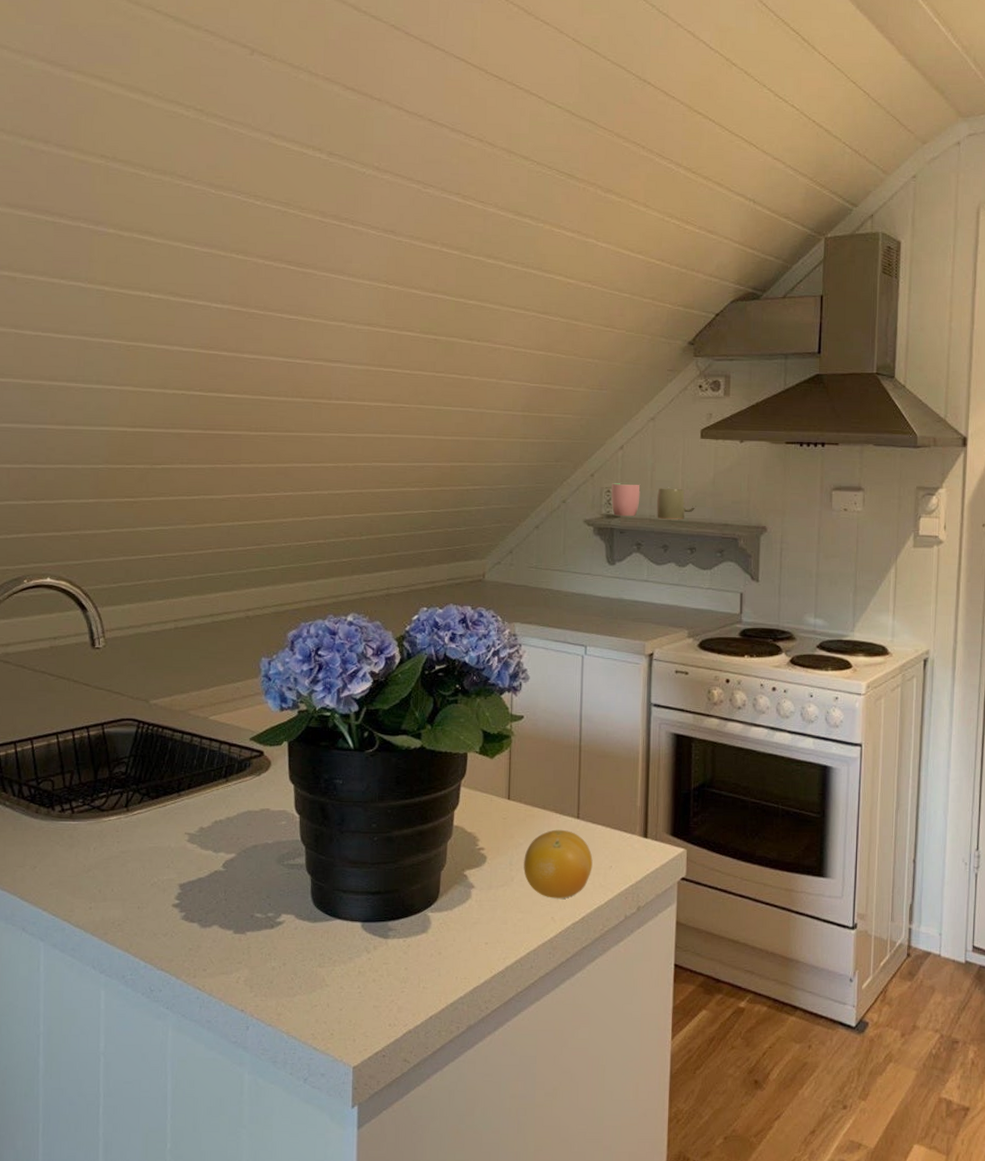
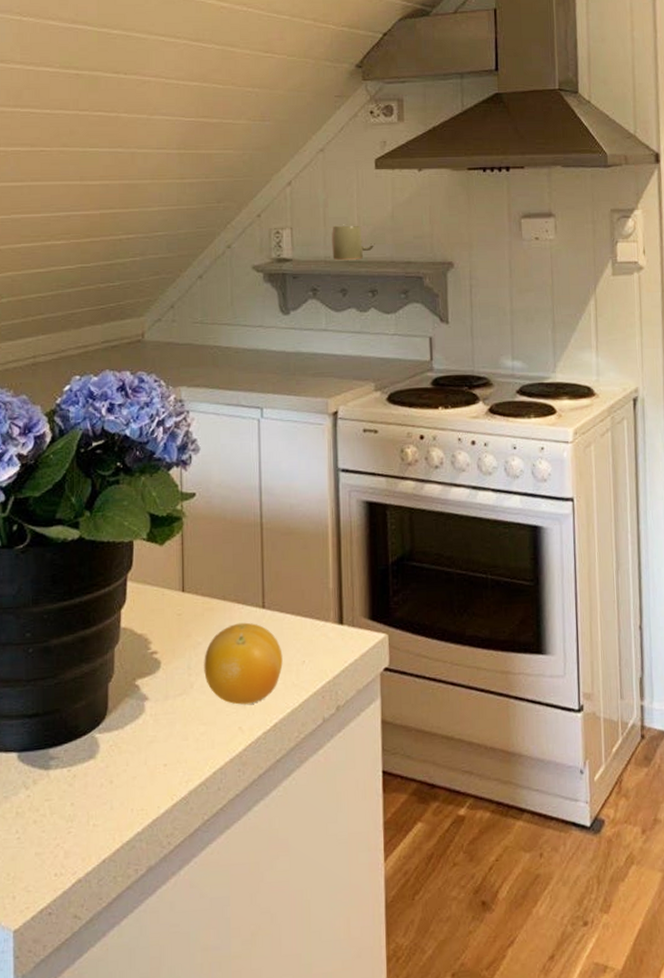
cup: present [611,482,641,517] -> none [281,222,313,260]

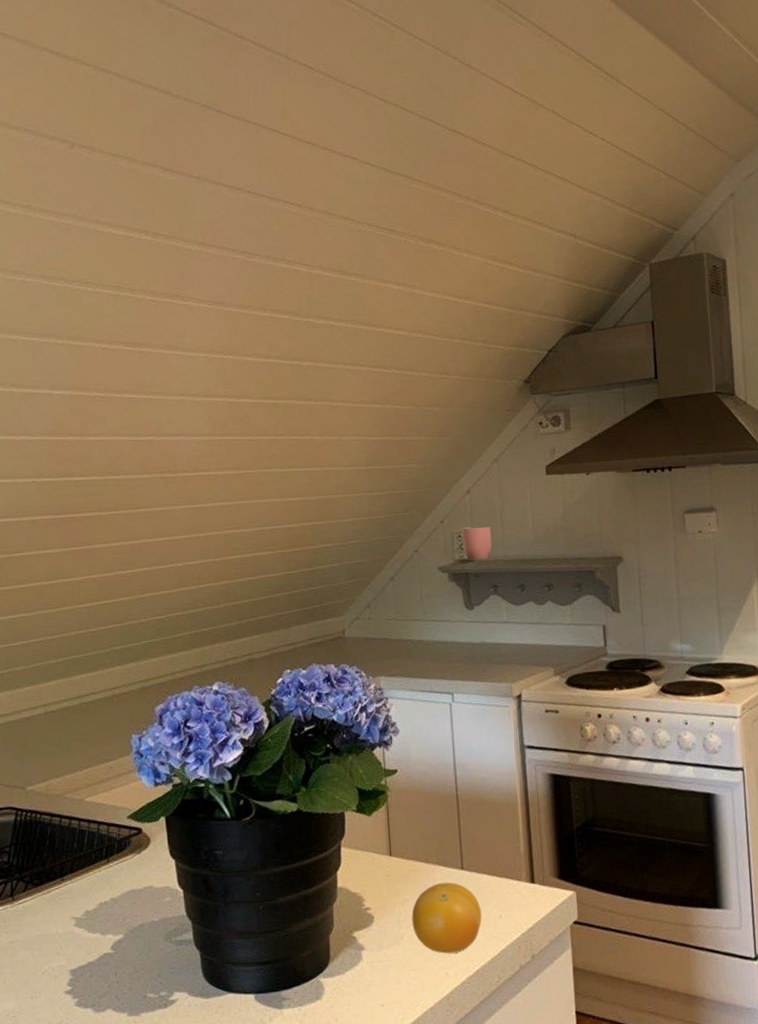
cup: none [281,222,313,260] -> present [462,526,492,560]
mug: present [331,224,375,261] -> none [508,525,549,560]

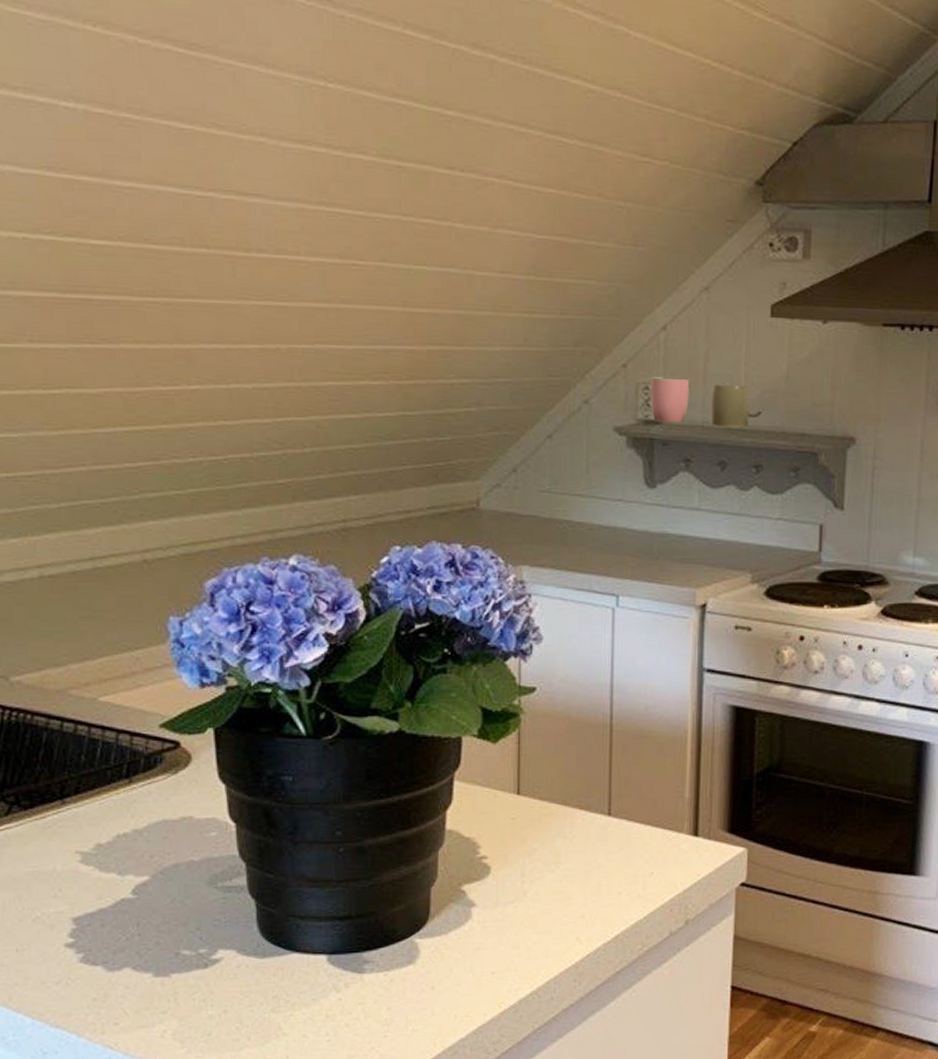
fruit: present [411,882,482,954] -> none [539,830,629,915]
mug: none [508,525,549,560] -> present [710,382,764,428]

